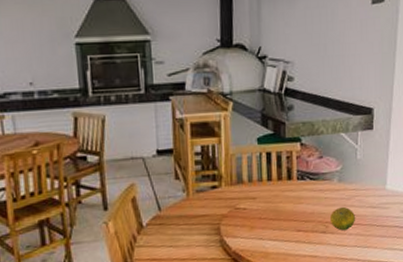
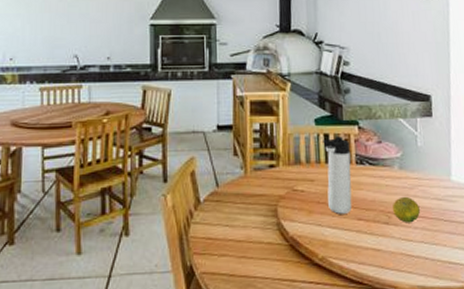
thermos bottle: none [265,154,293,228] -> present [323,136,352,214]

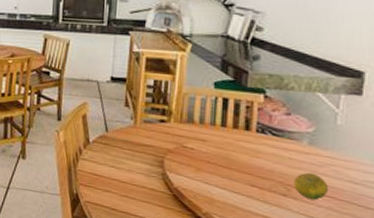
thermos bottle: present [323,136,352,214] -> none [219,102,251,178]

